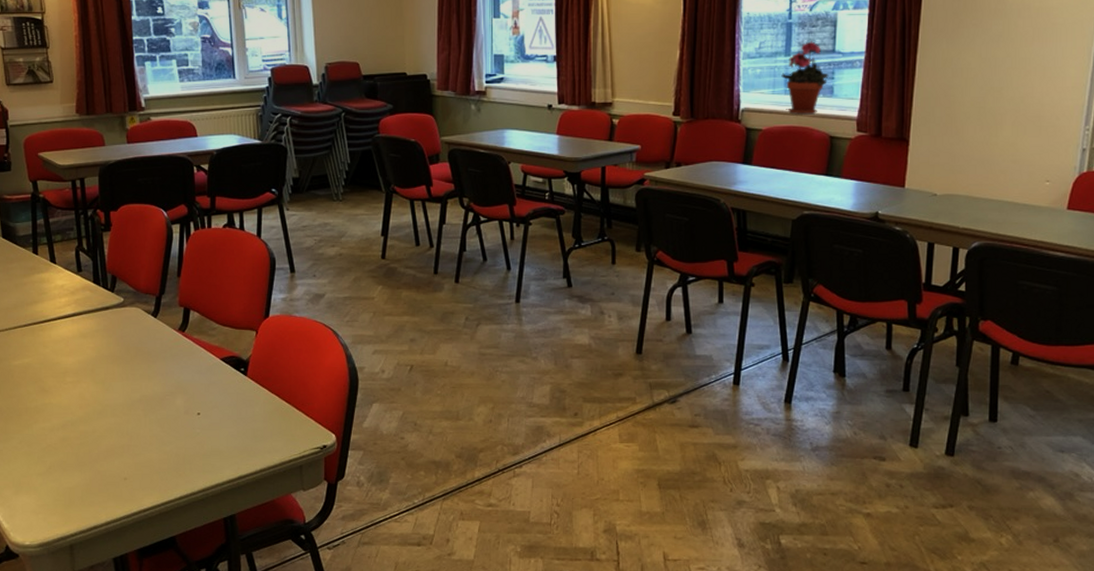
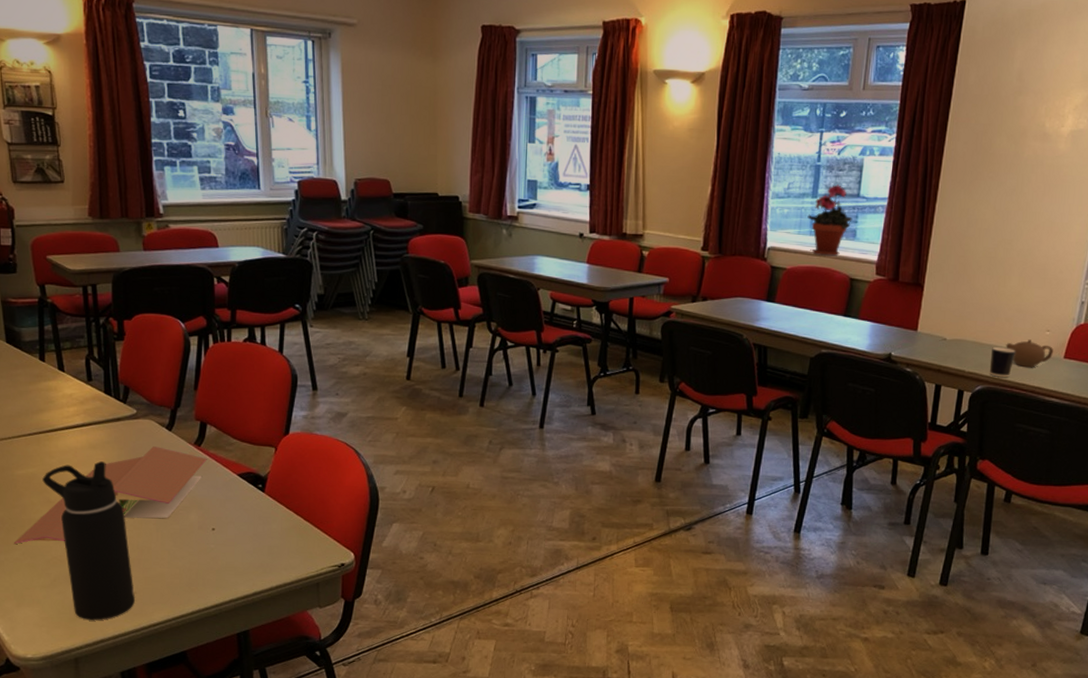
papers: none [12,333,191,433] -> present [14,446,207,544]
water bottle: none [37,350,126,506] -> present [42,461,136,620]
mug: none [985,201,1013,232] -> present [989,347,1016,377]
teapot: none [1002,191,1055,221] -> present [1006,339,1053,368]

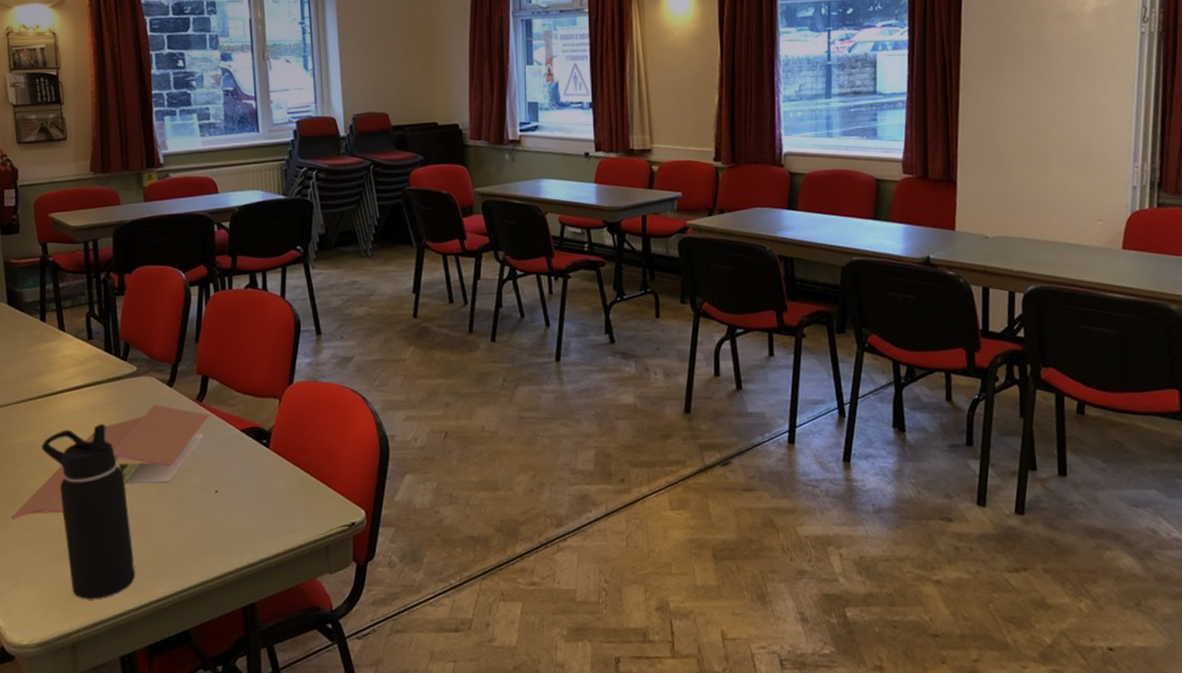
potted plant: present [807,184,853,256] -> none [823,83,871,158]
mug: present [989,347,1016,377] -> none [1039,242,1067,274]
teapot: present [1006,339,1053,368] -> none [1055,231,1109,262]

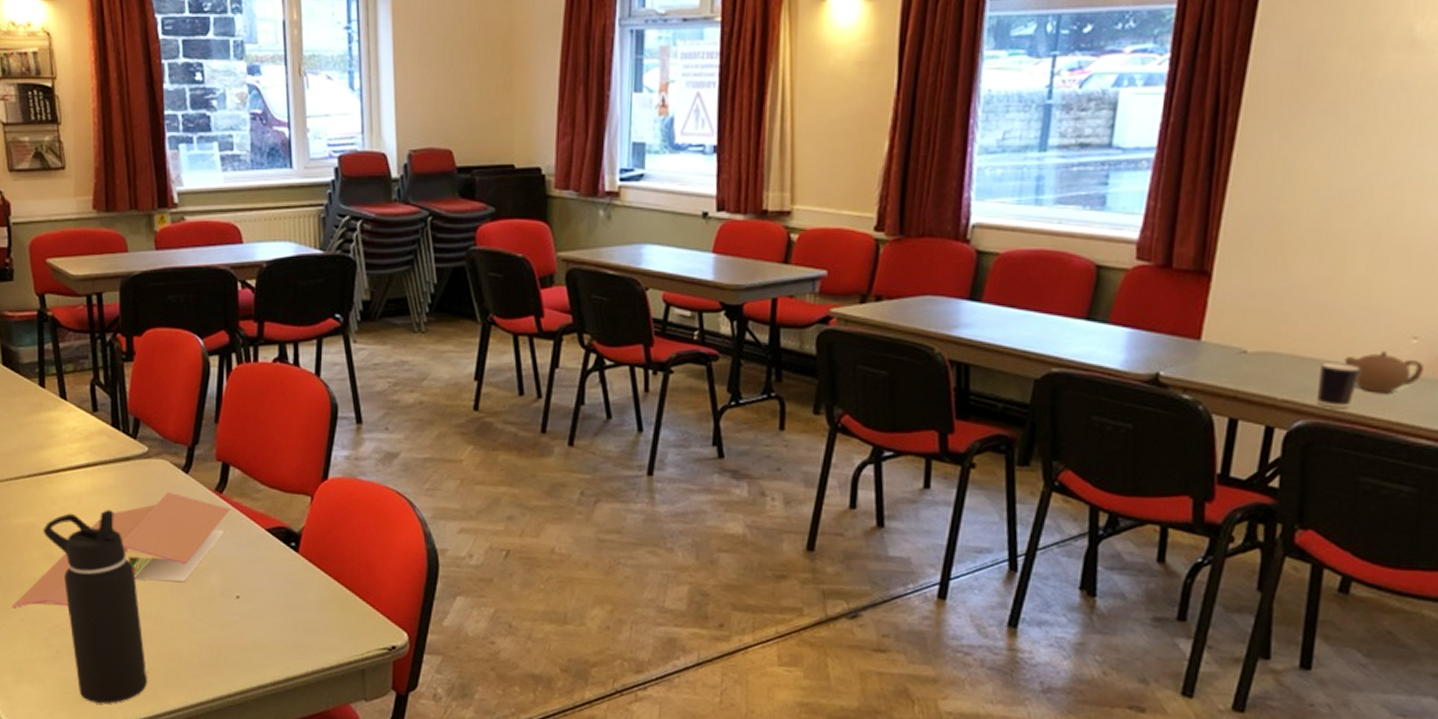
mug: none [1039,242,1067,274] -> present [1316,363,1360,408]
teapot: none [1055,231,1109,262] -> present [1344,351,1424,394]

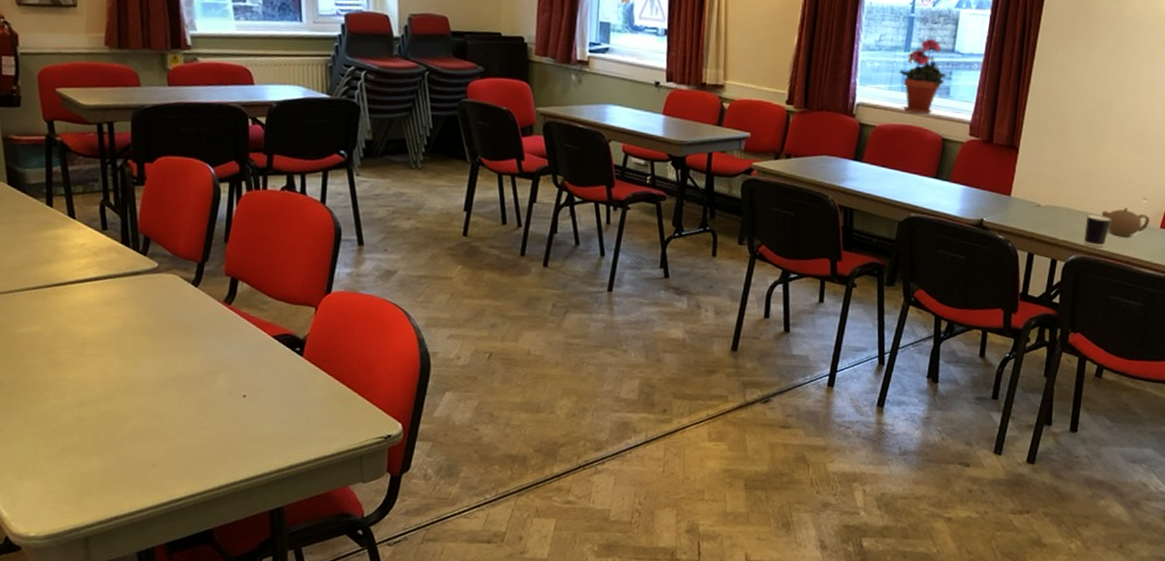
papers: present [13,492,230,607] -> none [15,304,238,410]
water bottle: present [43,510,148,703] -> none [49,319,155,495]
potted plant: none [1031,131,1101,234] -> present [899,38,947,115]

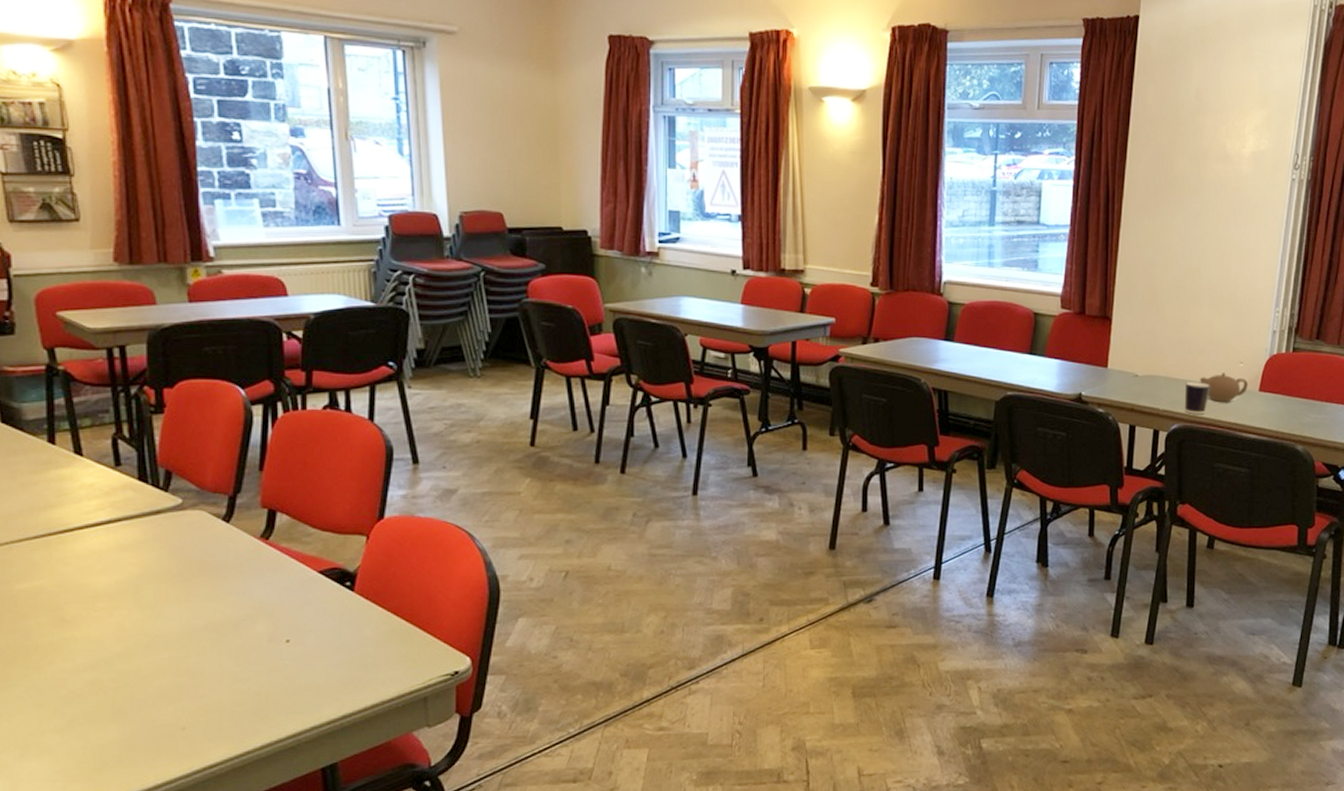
potted plant: present [899,38,947,115] -> none [985,211,1033,289]

